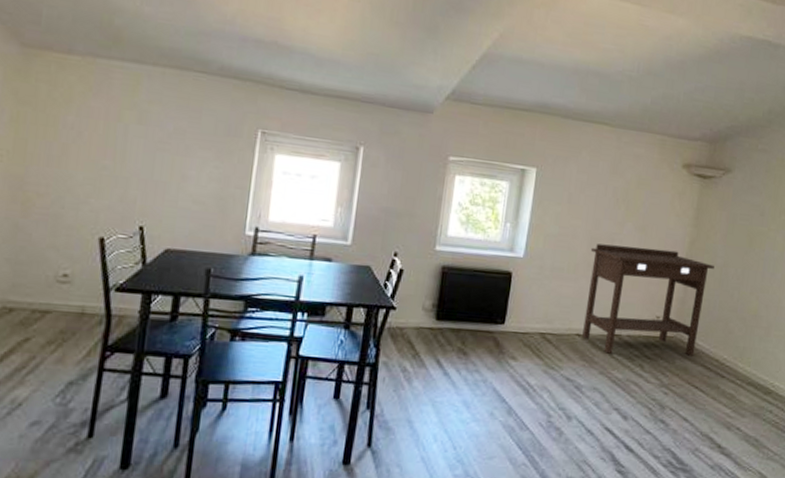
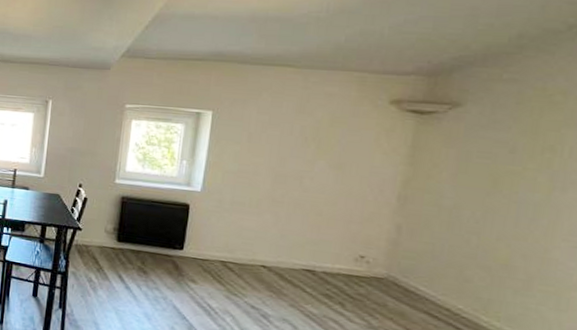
console table: present [582,243,715,356] -> none [268,180,440,301]

